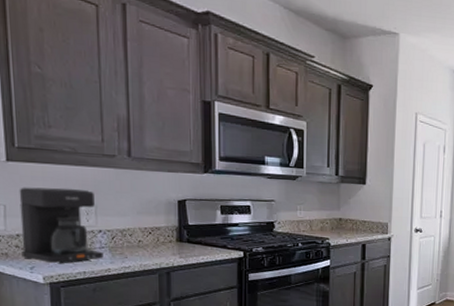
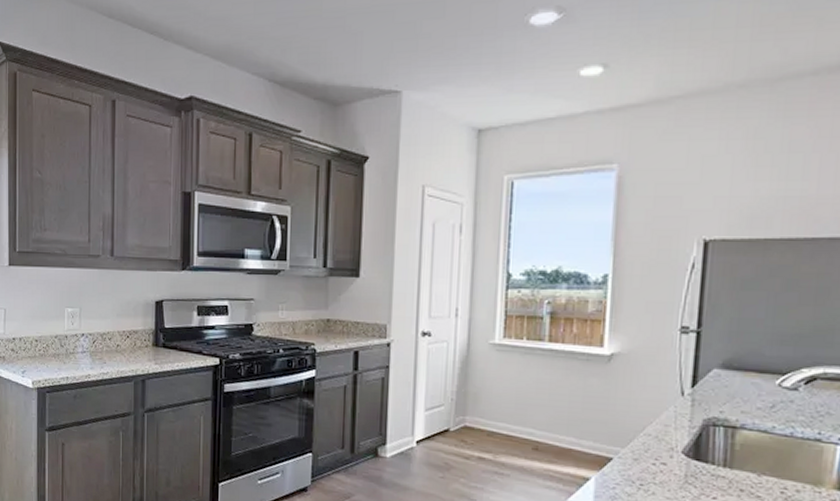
coffee maker: present [19,187,104,263] -> none [16,290,85,368]

